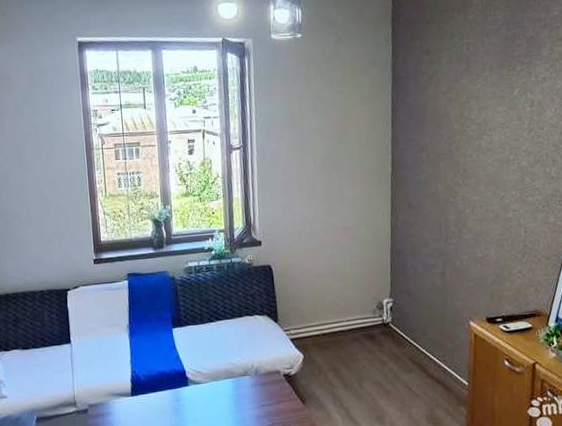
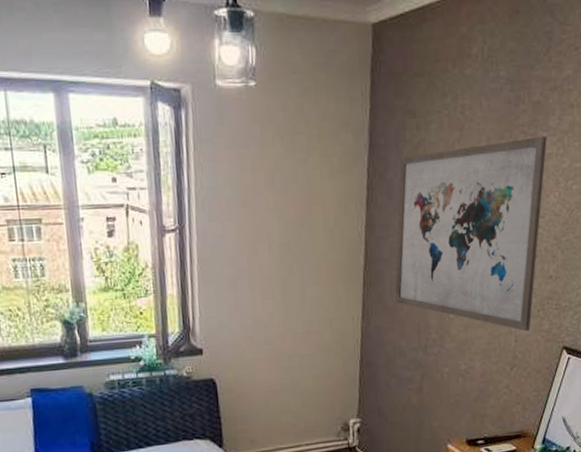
wall art: none [418,63,542,224] -> present [394,135,547,331]

